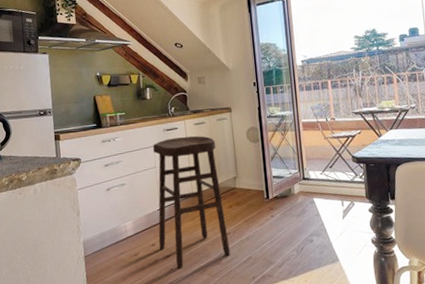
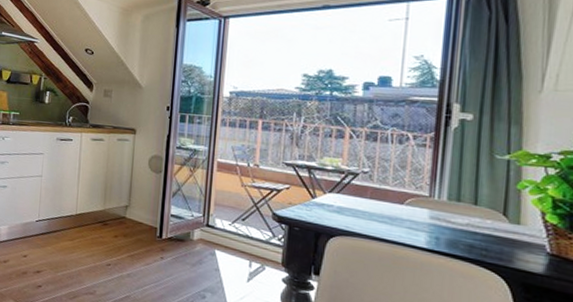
stool: present [152,136,230,270] -> none [31,149,112,290]

